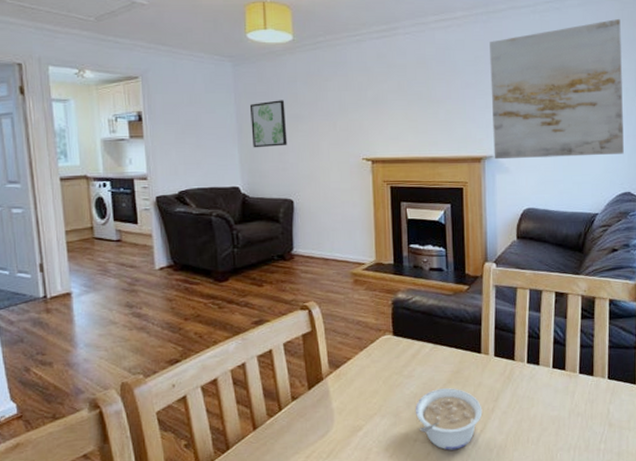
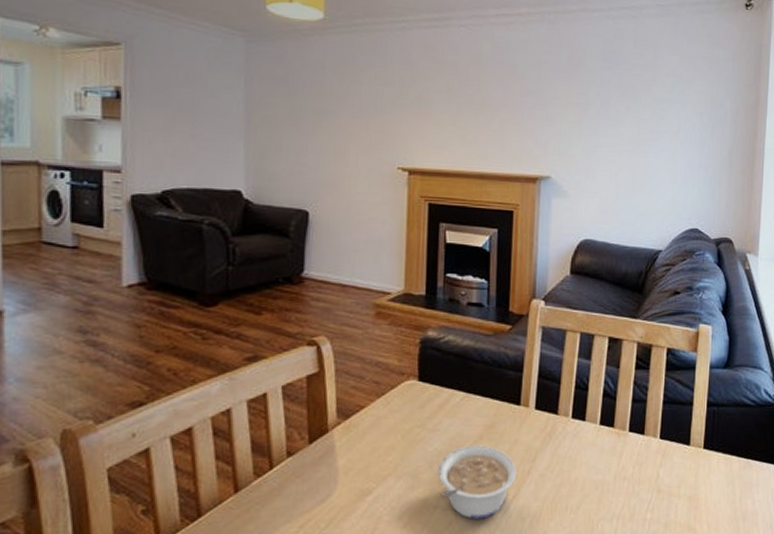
wall art: present [249,100,288,148] -> none [262,88,308,145]
wall art: present [490,19,624,160] -> none [551,35,700,186]

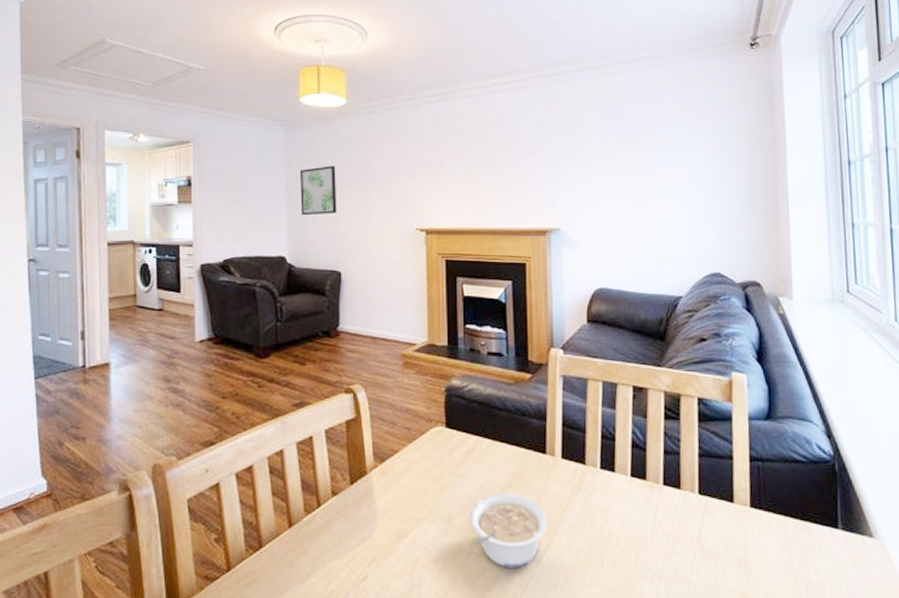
wall art: none [262,88,308,145] -> present [299,166,337,216]

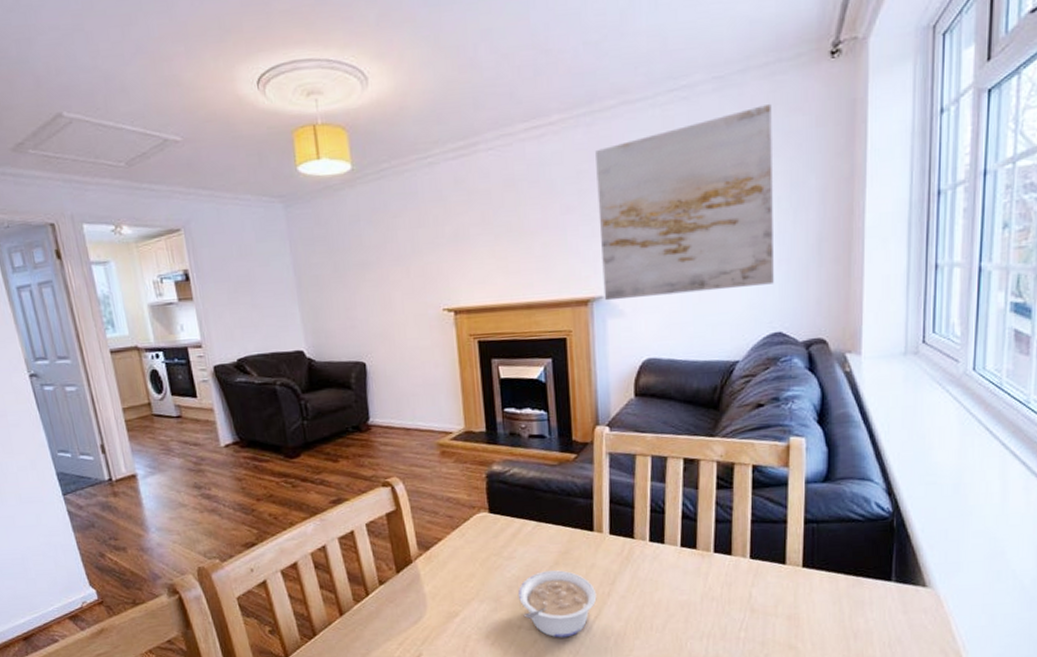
wall art: present [299,166,337,216] -> none [307,244,355,305]
wall art: none [556,80,711,233] -> present [595,104,774,301]

